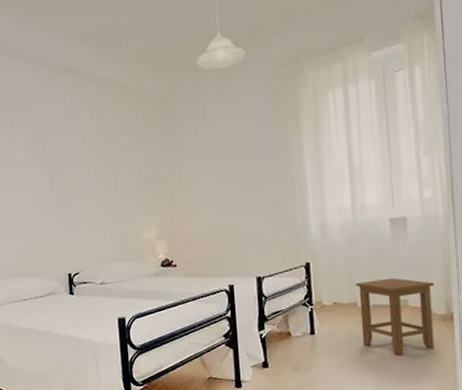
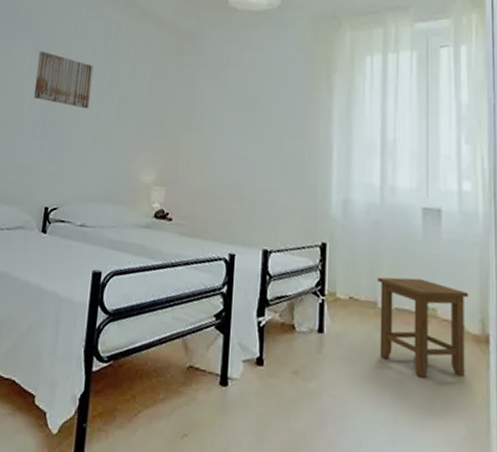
wall art: none [36,140,89,185] -> present [33,51,93,109]

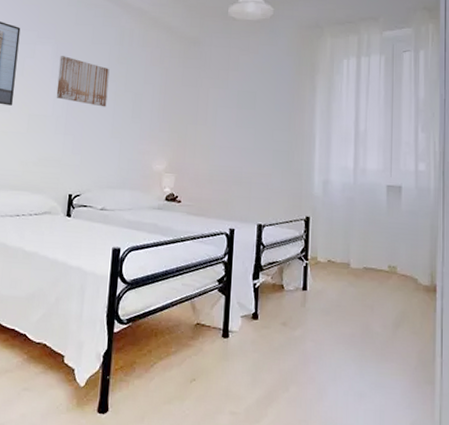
stool: present [377,277,469,378] -> none [350,242,422,322]

